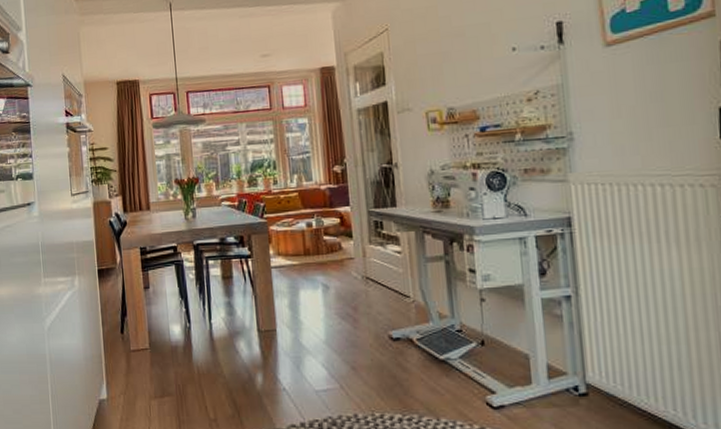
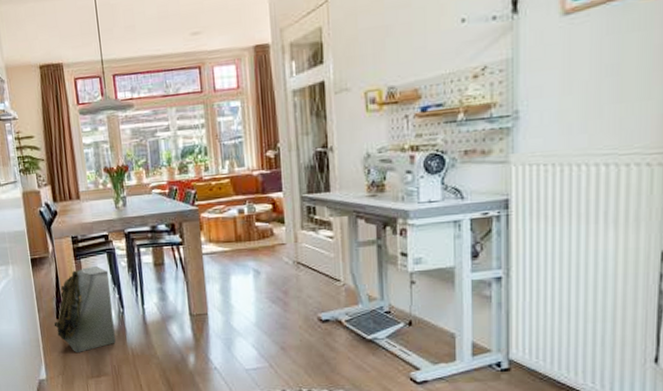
backpack: none [118,277,181,371] -> present [54,265,116,354]

